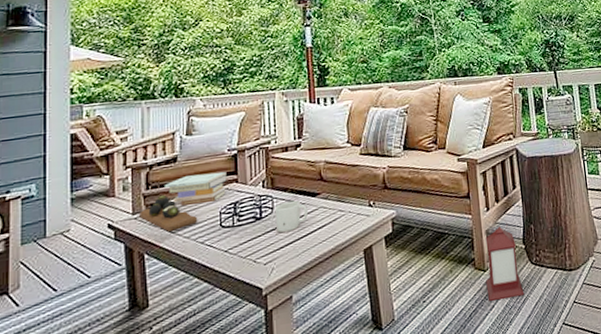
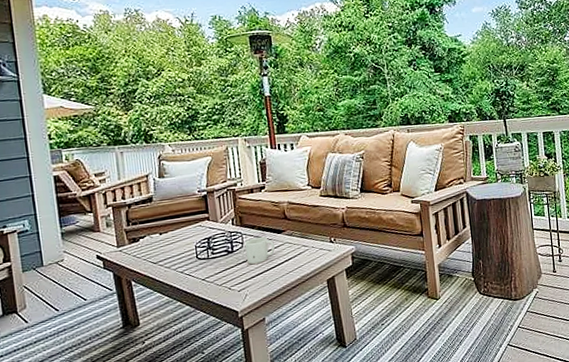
decorative tray: present [139,194,197,233] -> none [123,230,175,263]
books: present [164,171,227,206] -> none [143,210,200,240]
lantern: present [485,216,525,301] -> none [437,252,473,325]

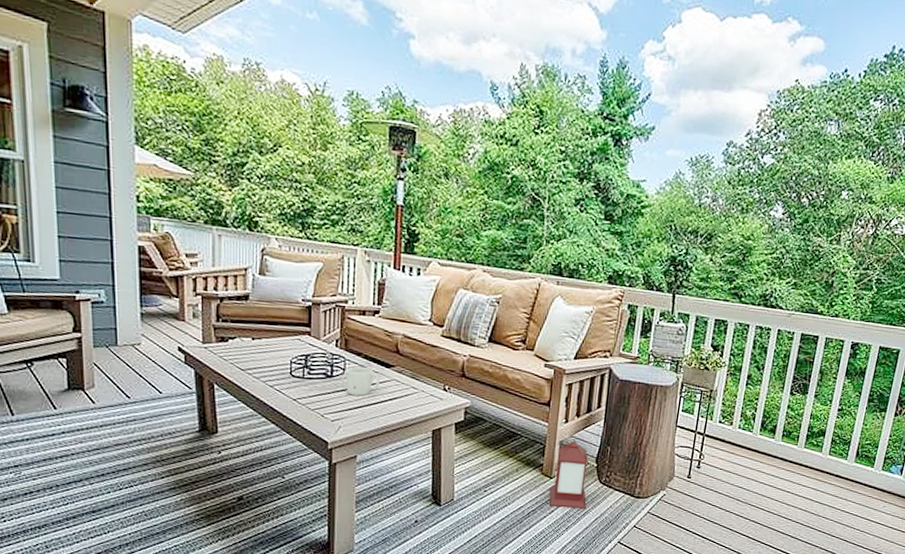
lantern: none [437,252,473,325] -> present [549,430,589,509]

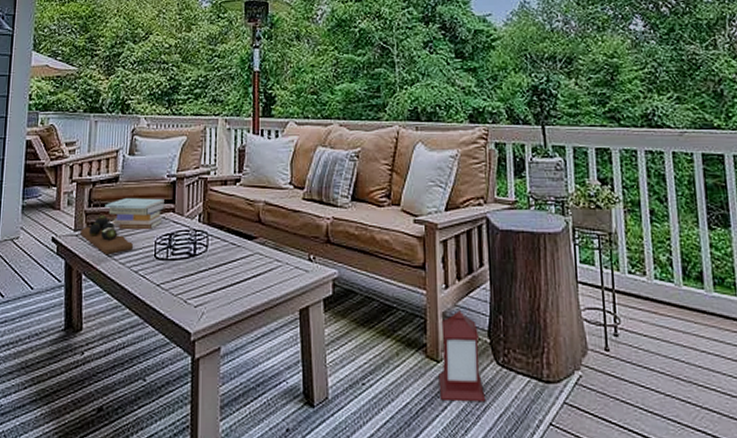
decorative tray: none [209,330,267,369] -> present [80,214,133,256]
books: none [235,317,300,350] -> present [105,198,165,230]
mug: present [345,366,380,396] -> none [208,241,243,276]

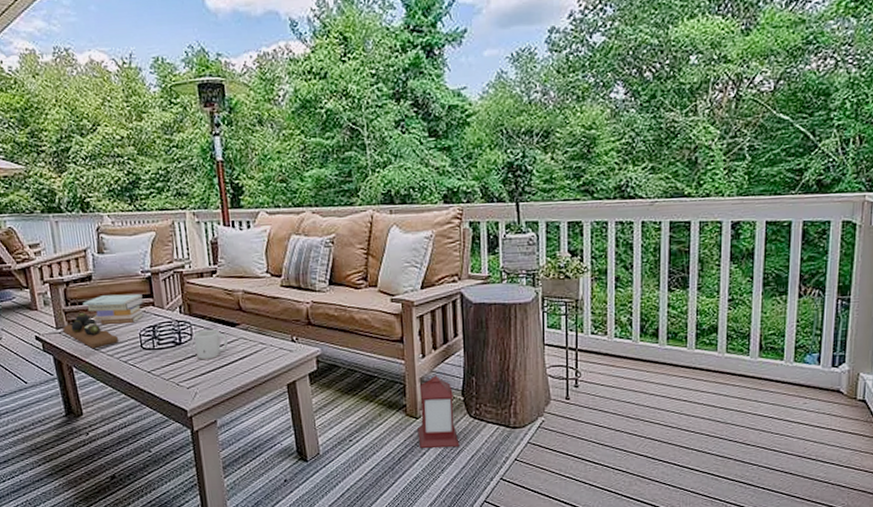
mug: none [208,241,243,276] -> present [193,329,228,360]

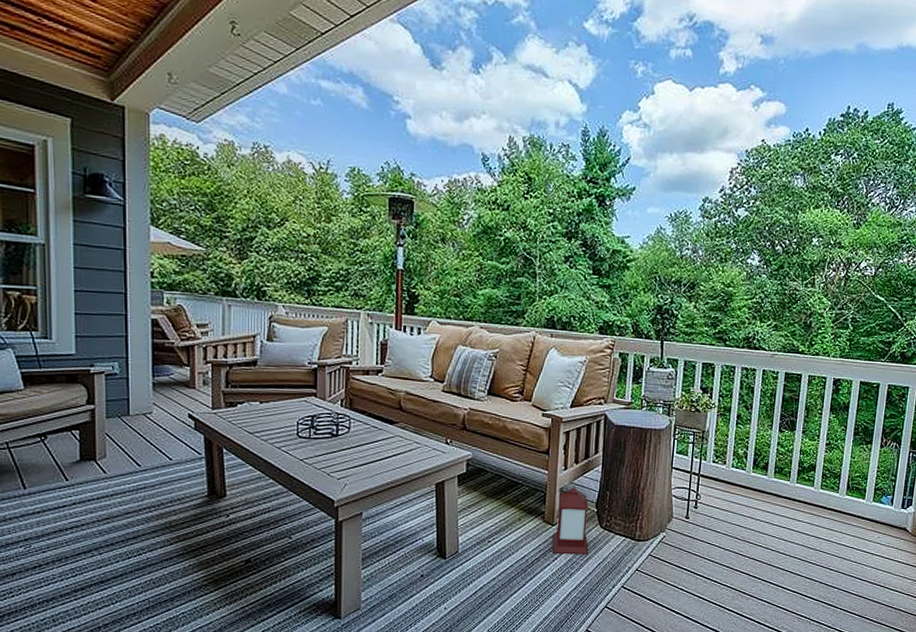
decorative tray: present [62,312,118,349] -> none [219,395,274,433]
books: present [82,293,144,325] -> none [243,381,306,412]
mug: present [193,329,228,360] -> none [351,424,384,454]

